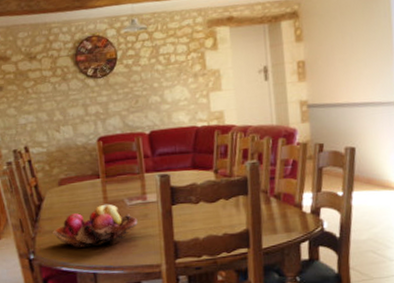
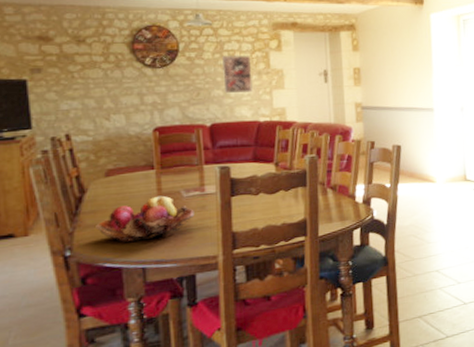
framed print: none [158,57,189,100] -> present [221,54,253,94]

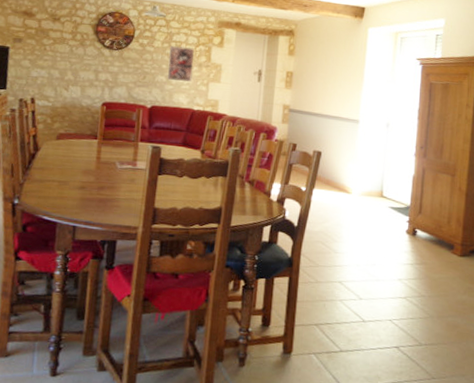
fruit basket: present [96,195,195,242] -> none [41,163,125,201]

